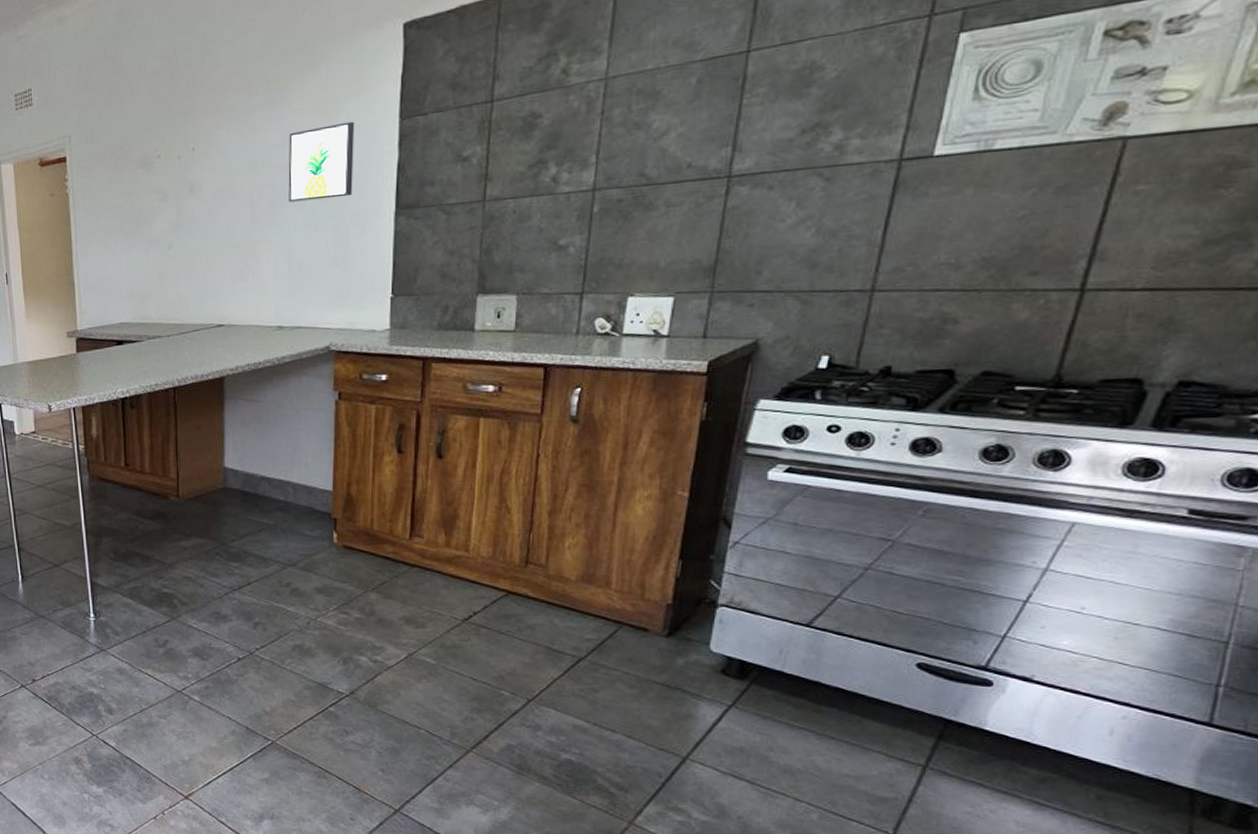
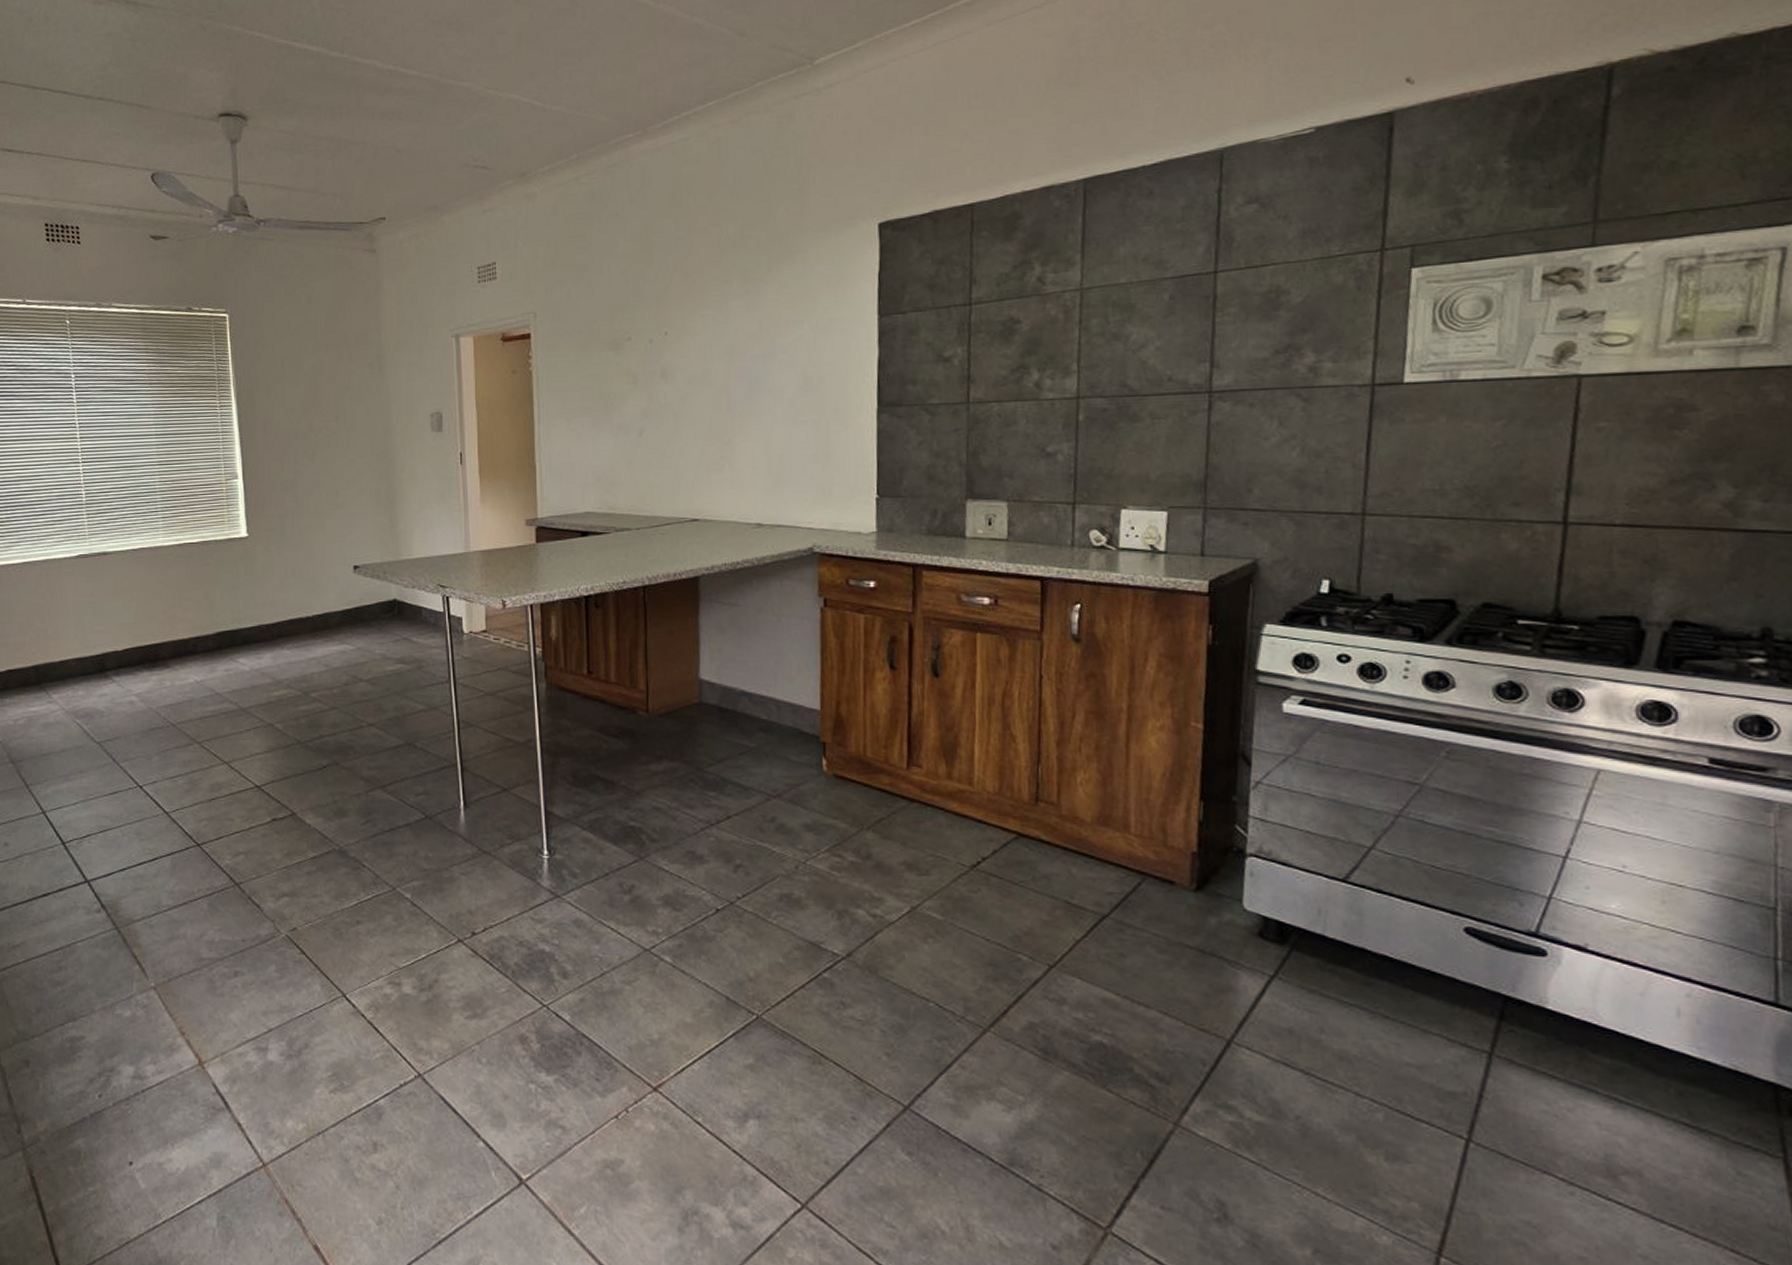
wall art: present [288,121,355,202] -> none [765,315,833,393]

